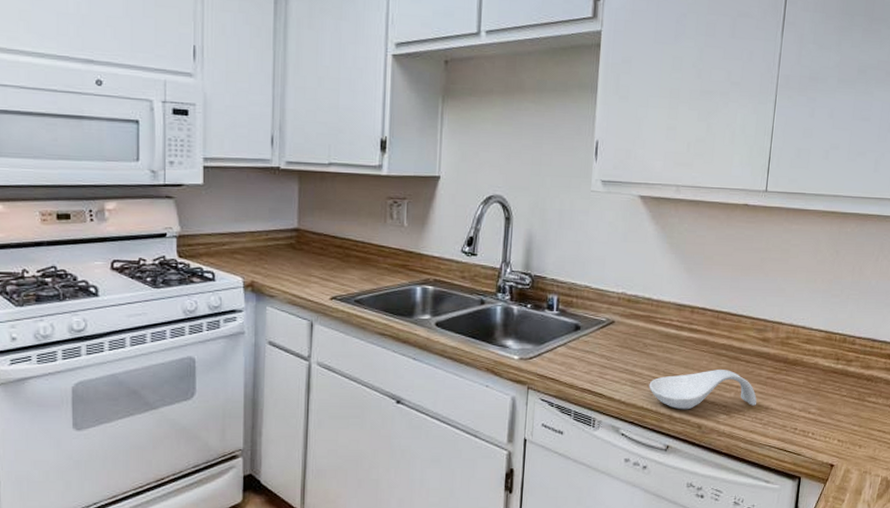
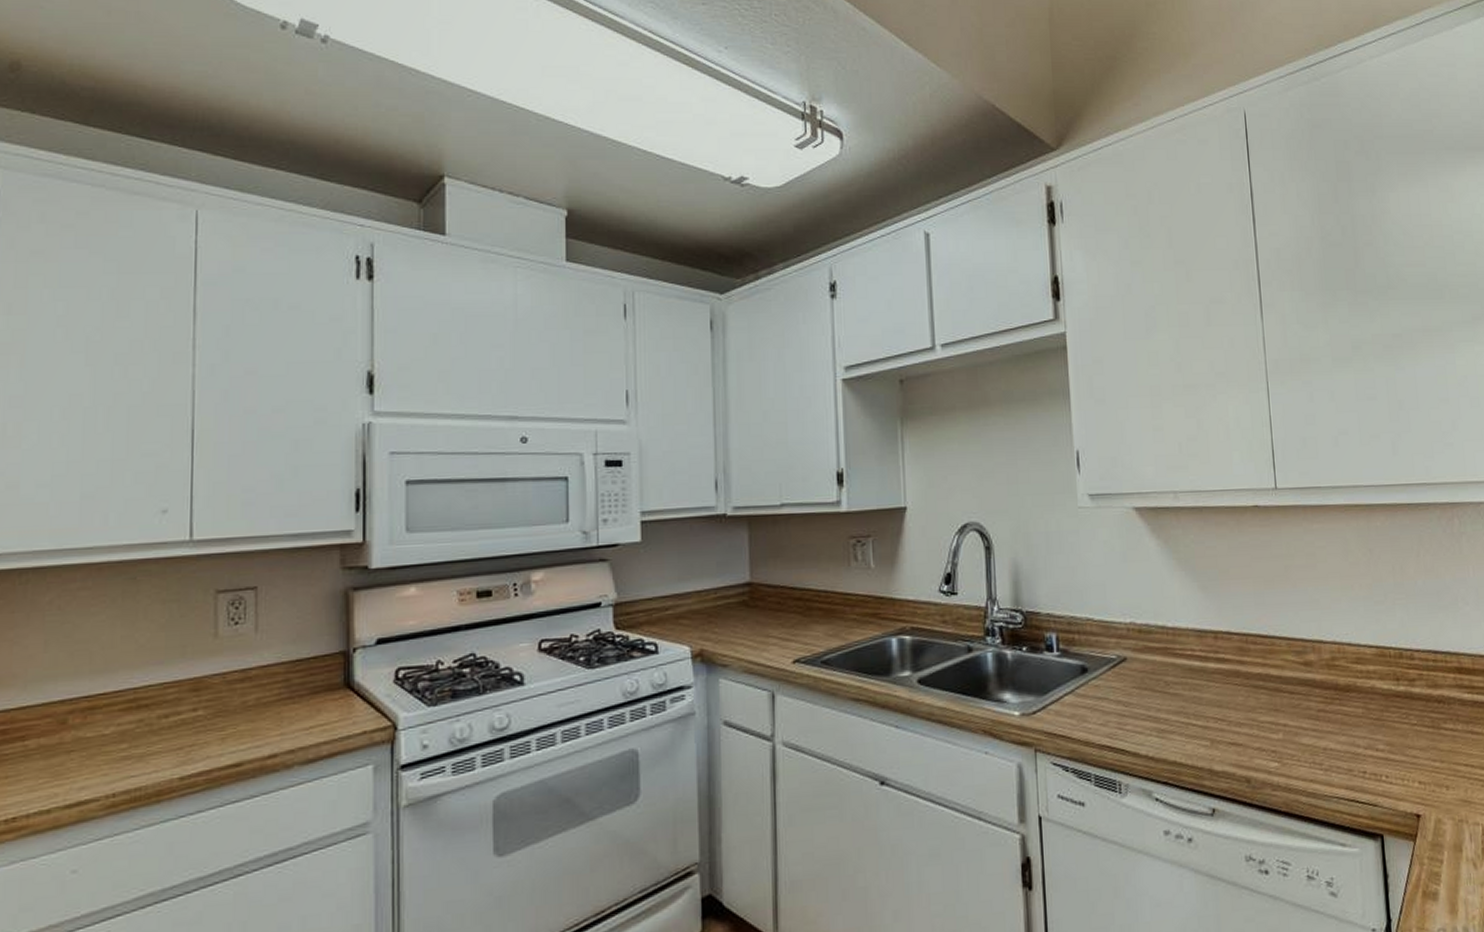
spoon rest: present [649,370,757,410] -> none [1179,705,1312,761]

